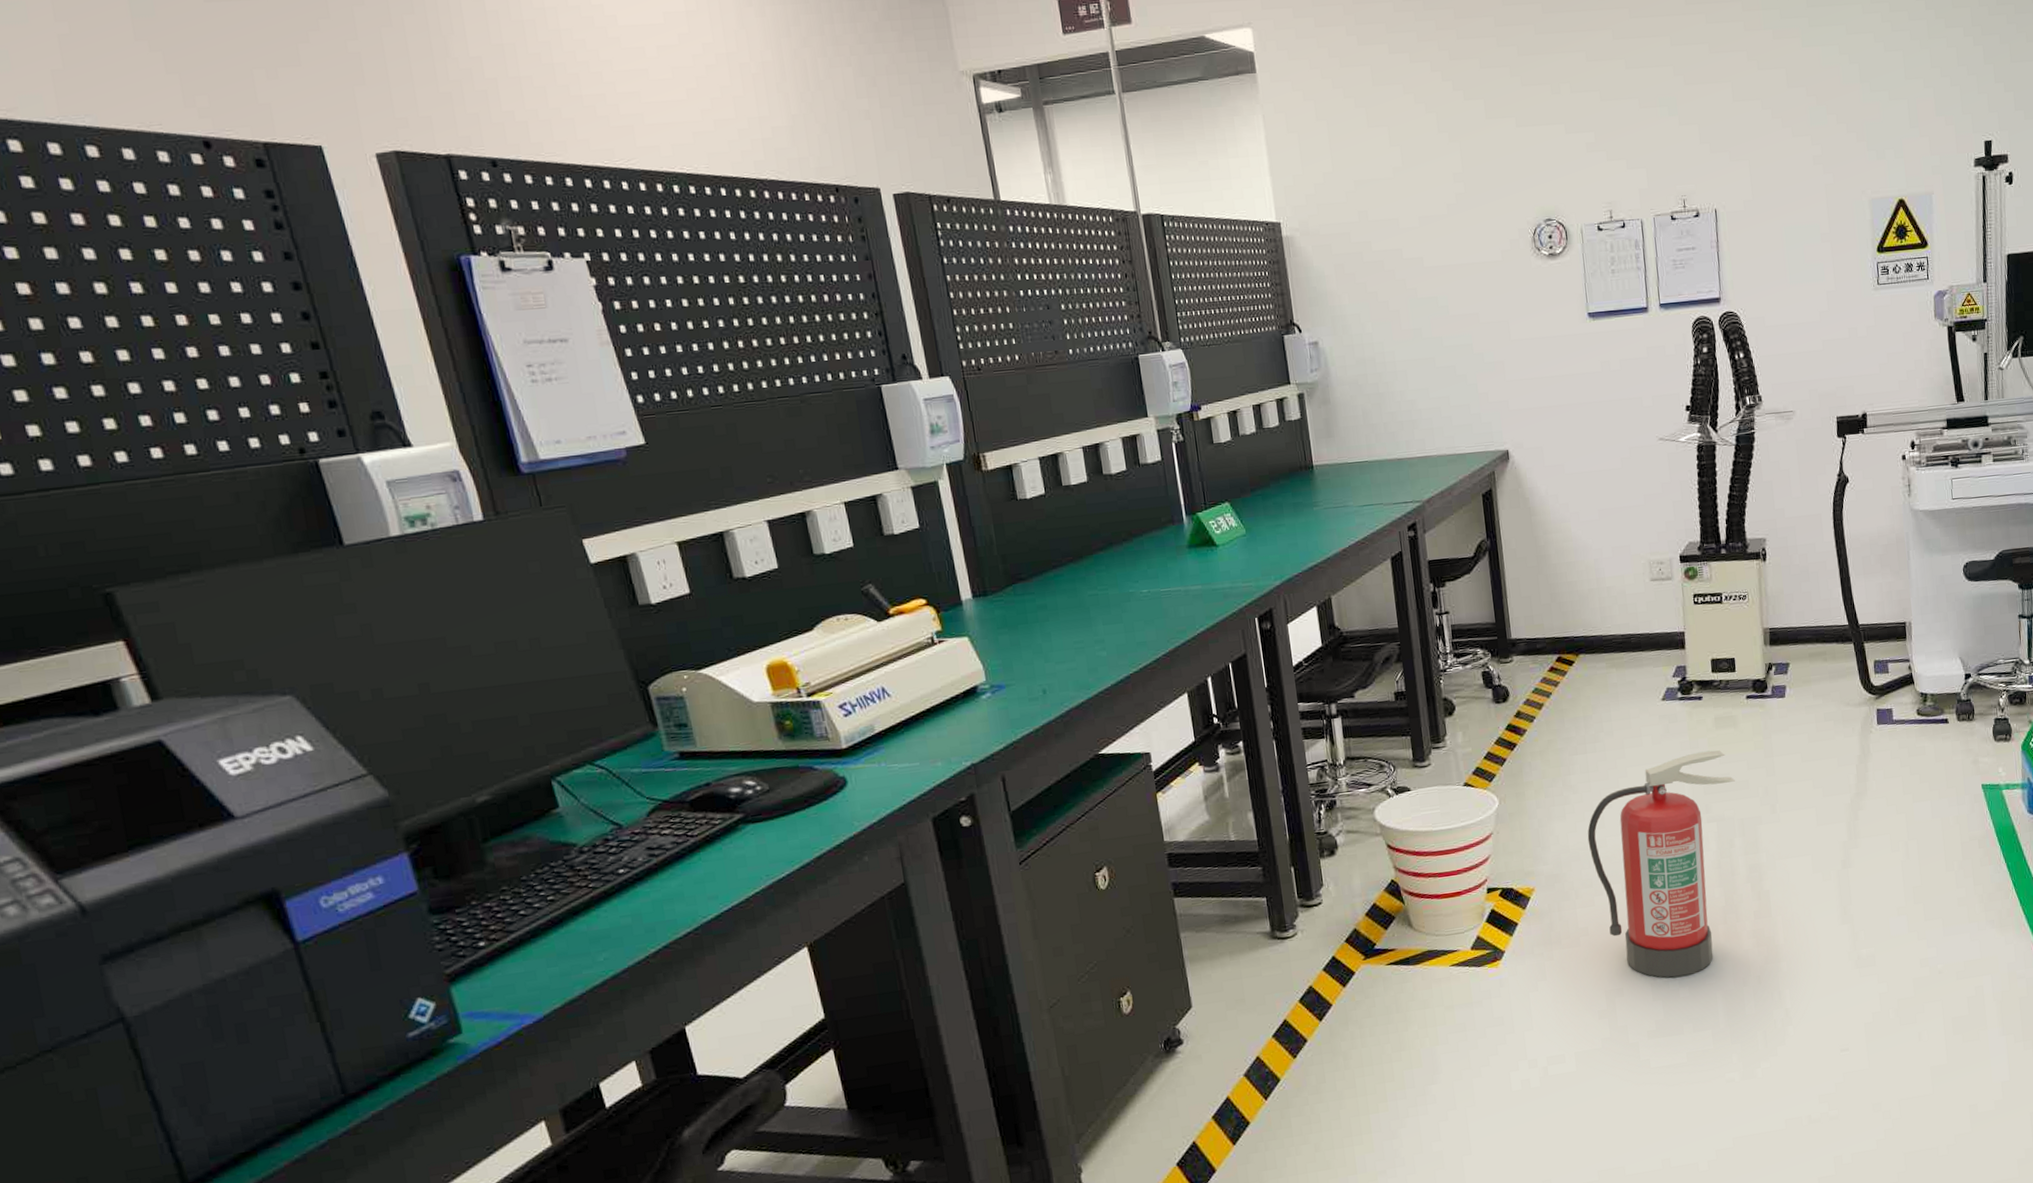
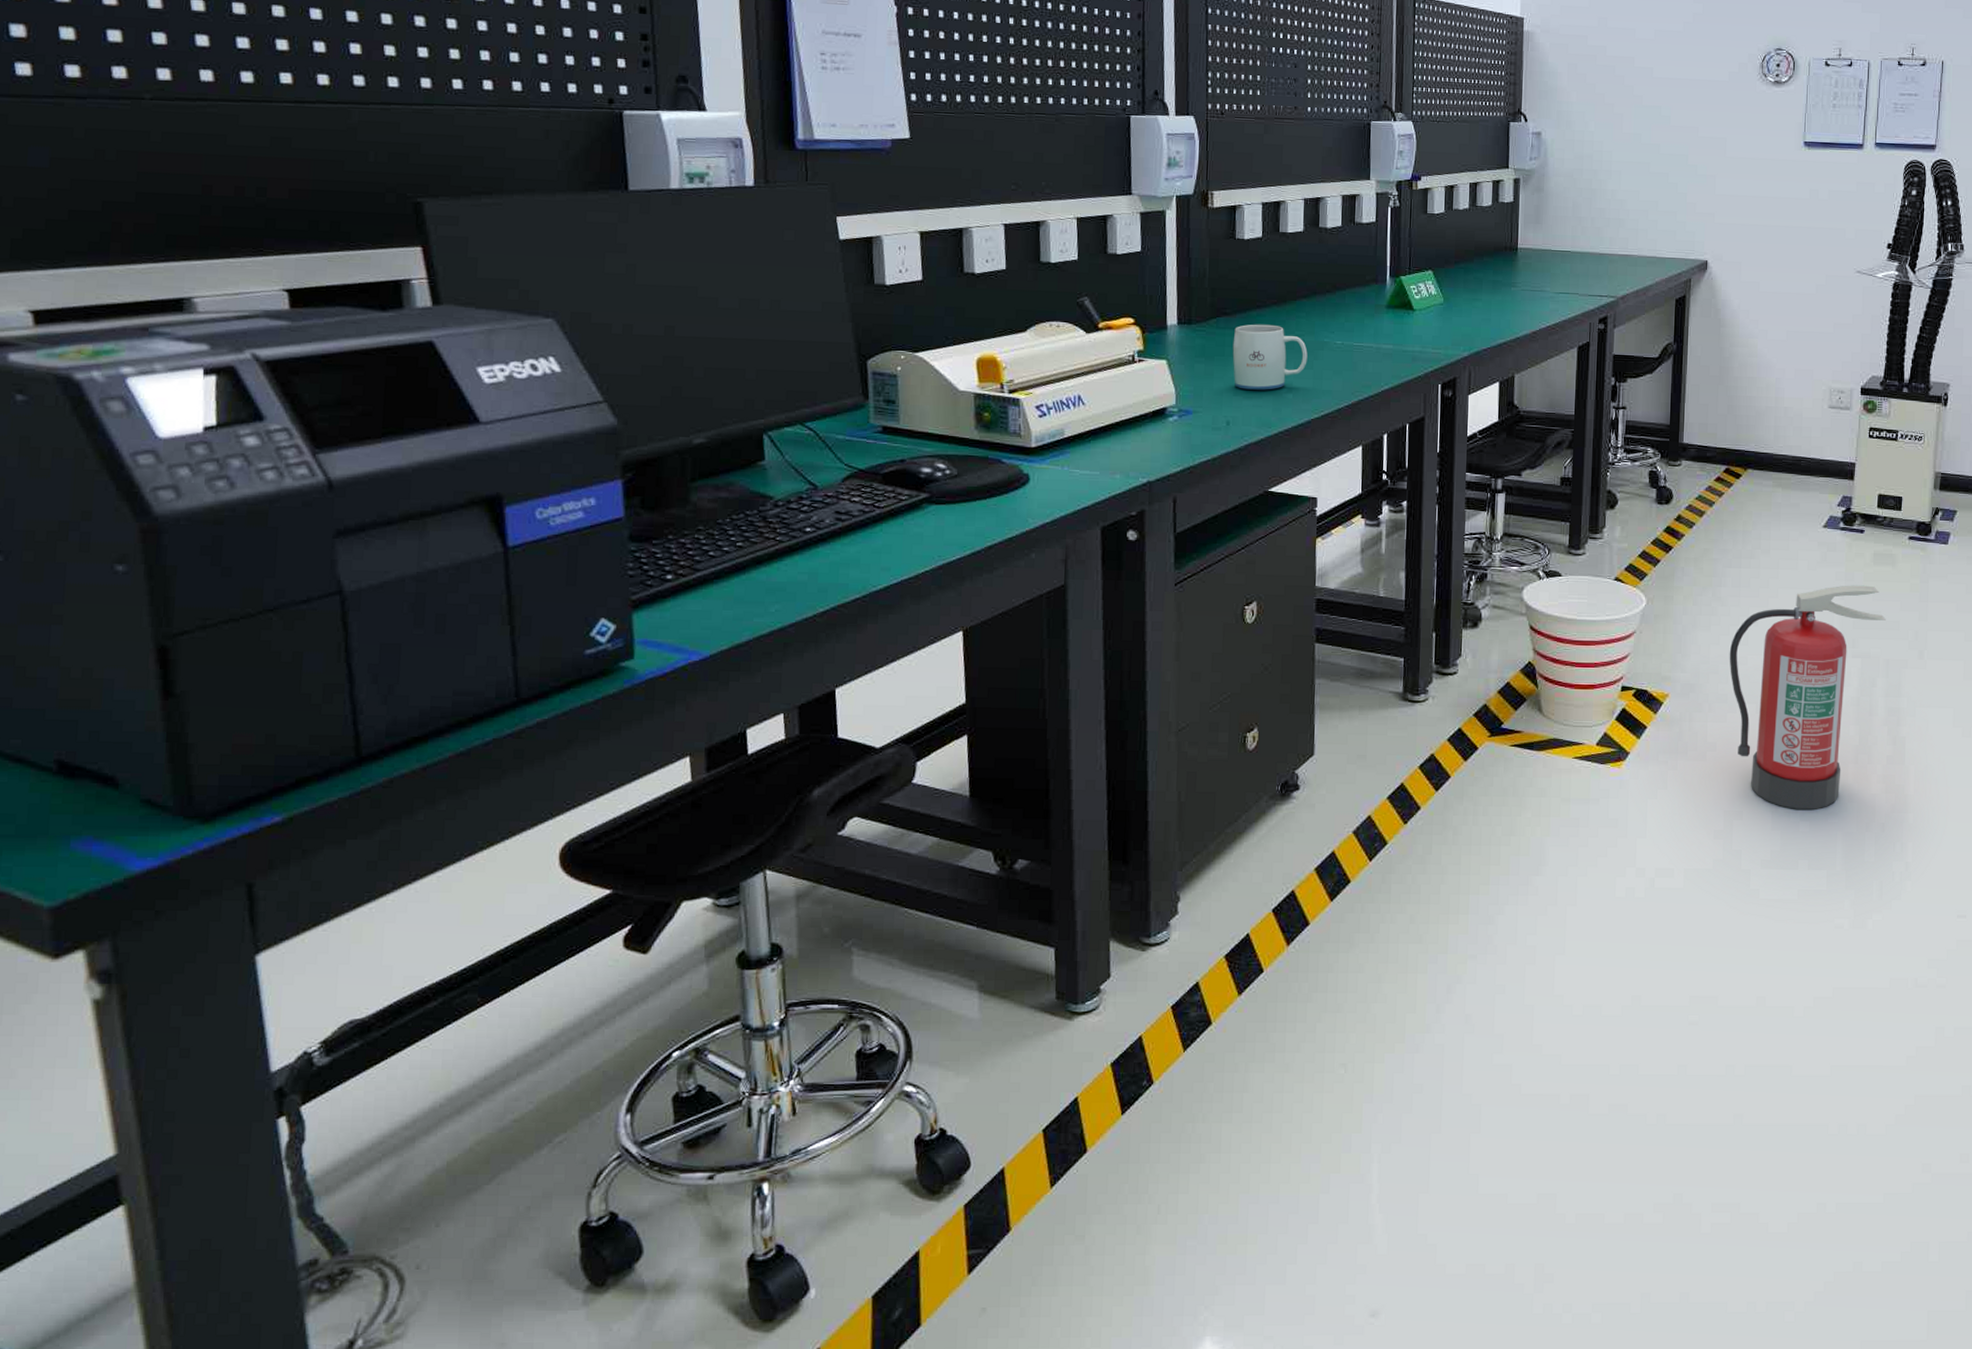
mug: none [1033,583,1116,655] -> present [1232,324,1308,390]

